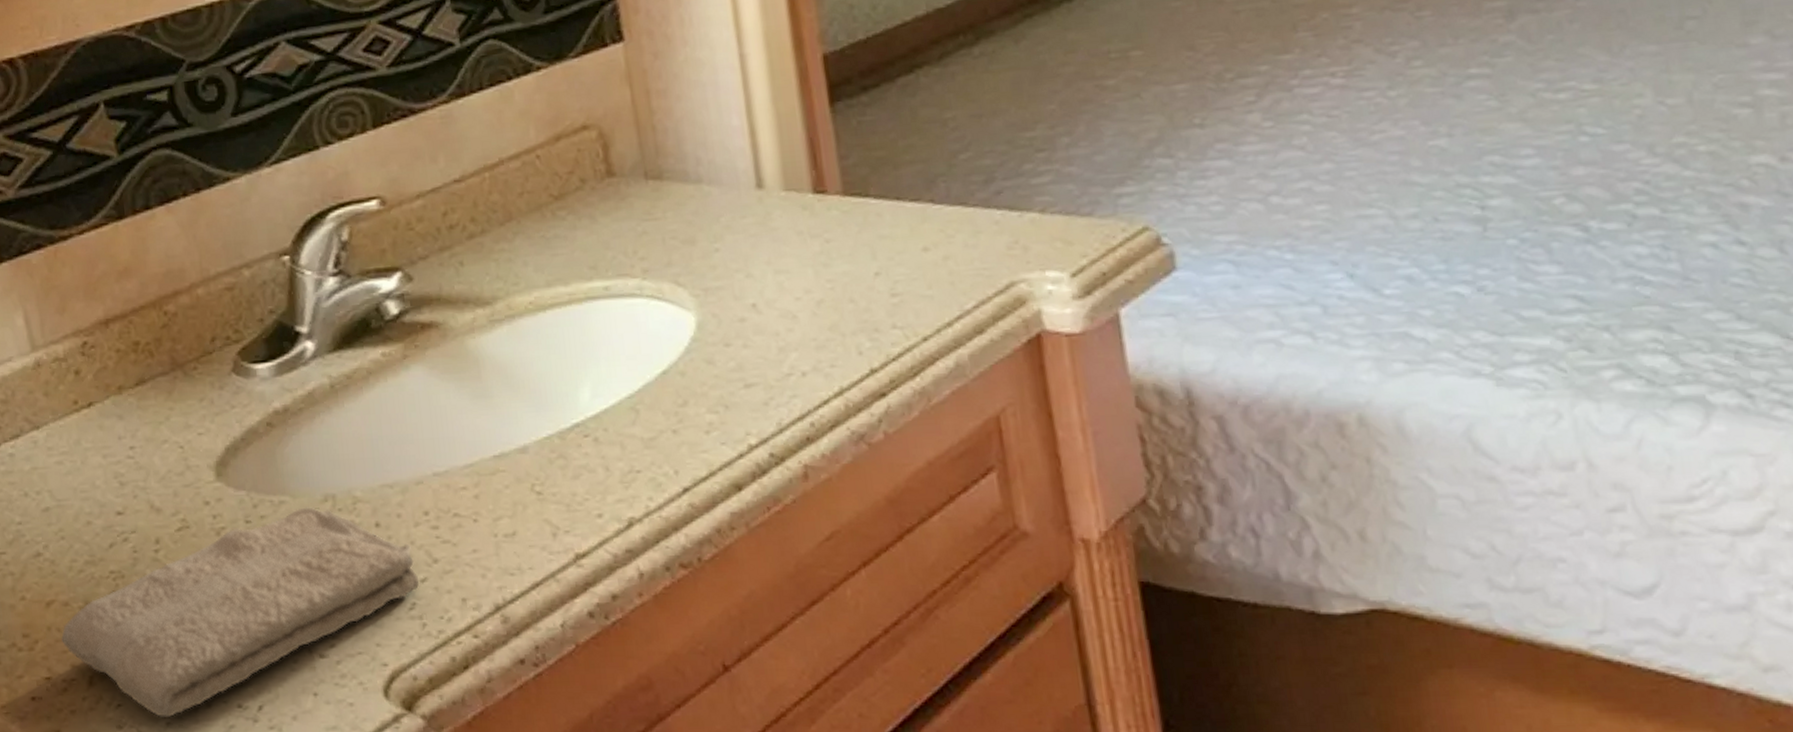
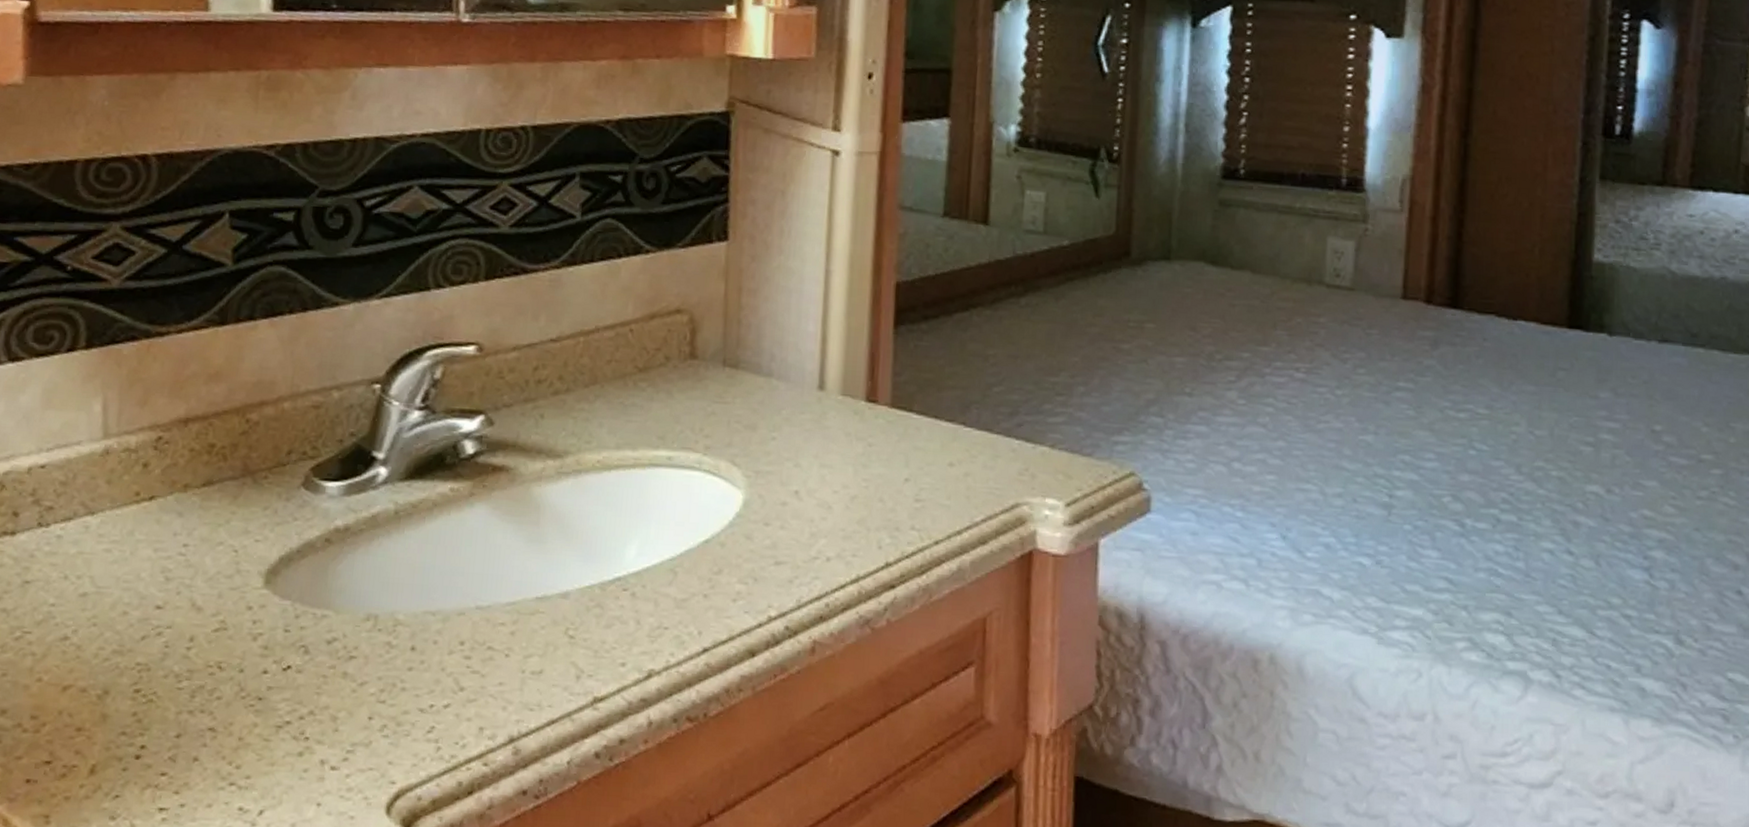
washcloth: present [61,507,420,717] -> none [71,623,443,813]

